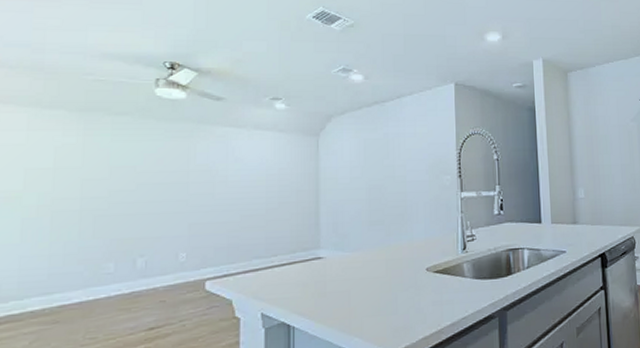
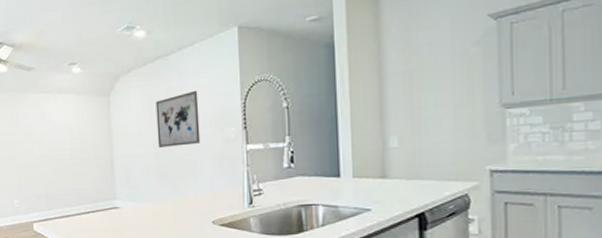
wall art: none [371,138,416,193] -> present [156,90,201,147]

